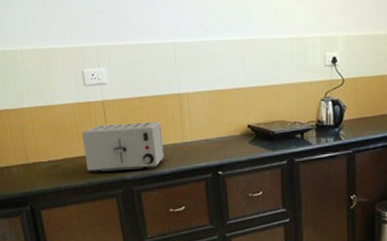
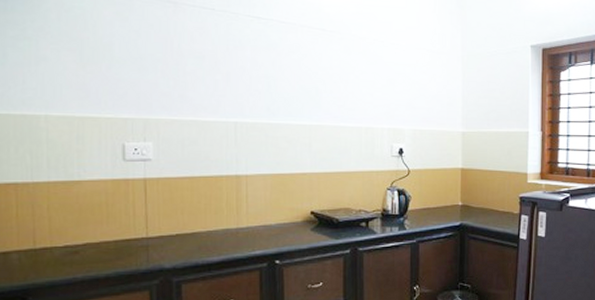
toaster: present [81,121,165,173] -> none [113,203,214,261]

